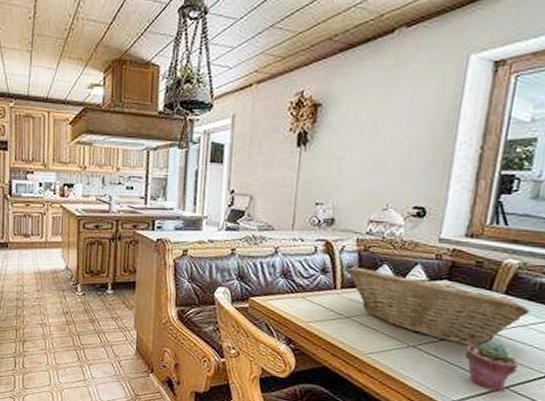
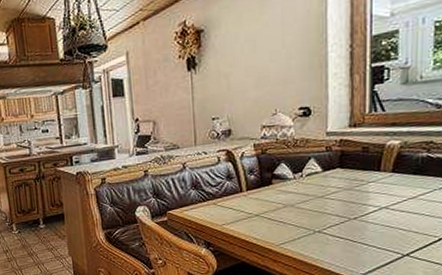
fruit basket: present [346,267,531,346] -> none [248,165,417,224]
potted succulent: present [465,341,518,392] -> none [366,216,414,260]

